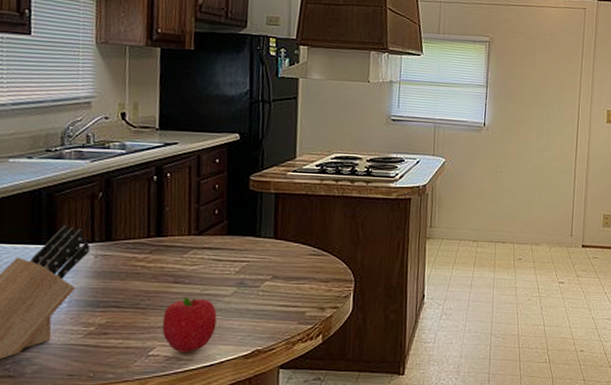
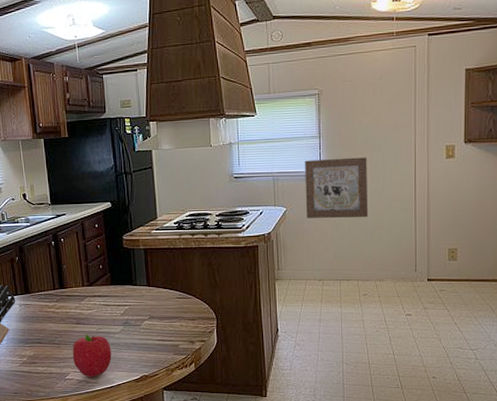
wall art: none [466,109,533,176] -> present [305,157,369,218]

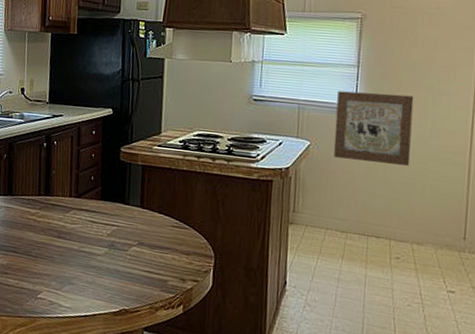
fruit: present [72,334,112,377] -> none [48,251,92,301]

